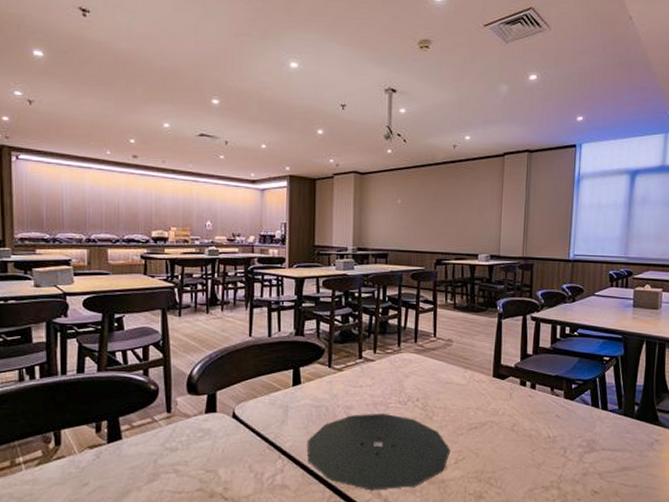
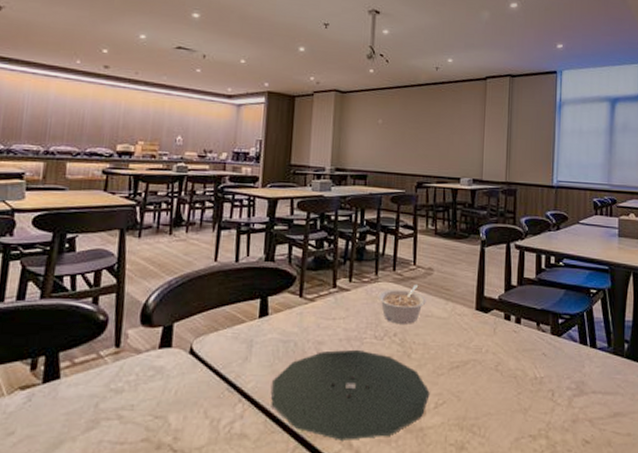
legume: none [401,355,446,390] -> present [377,285,426,324]

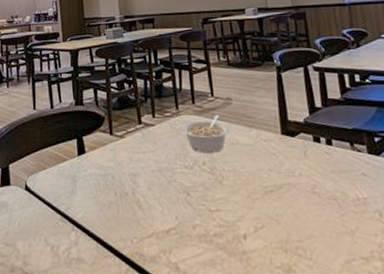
plate: present [271,349,430,440] -> none [98,179,248,264]

